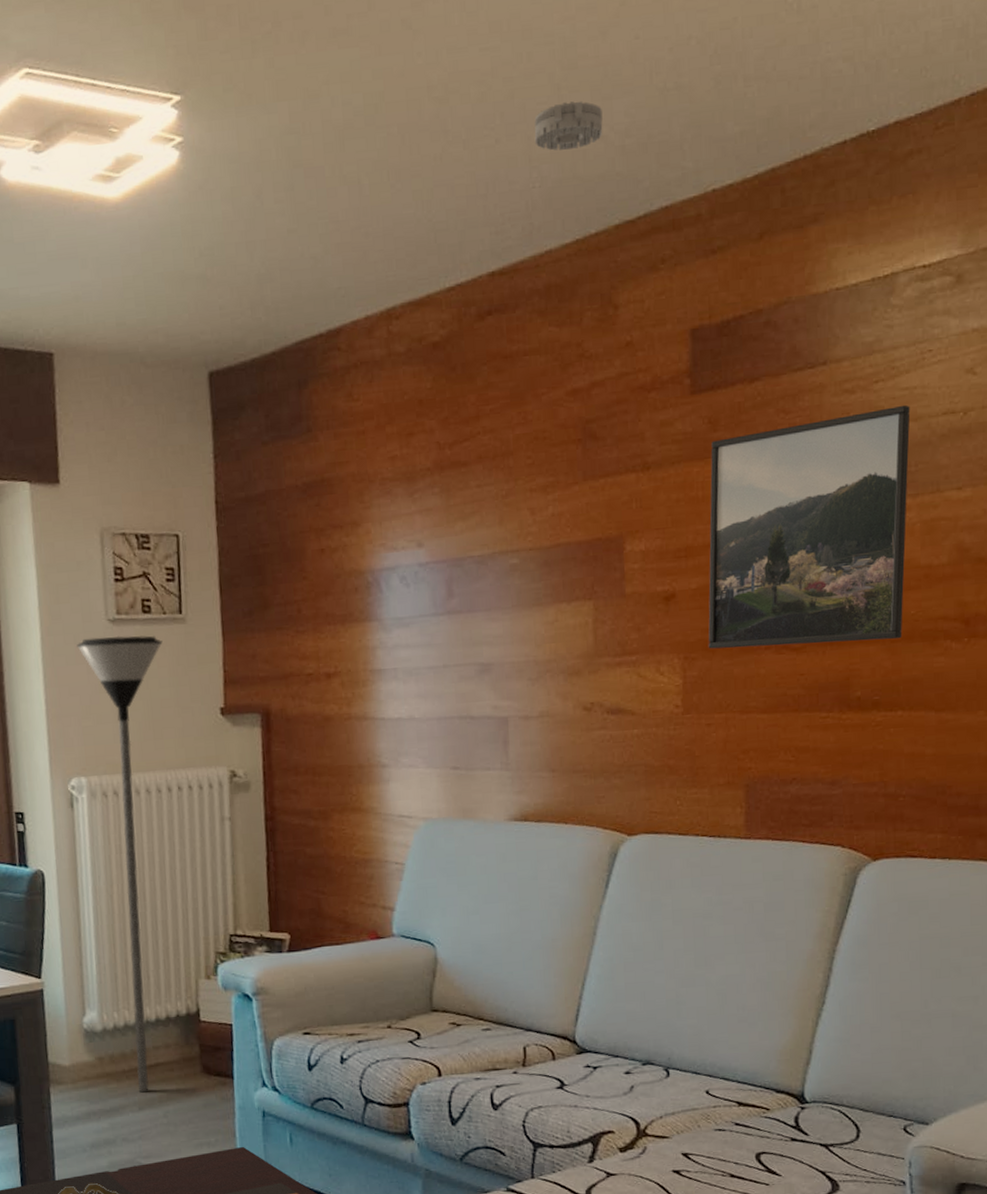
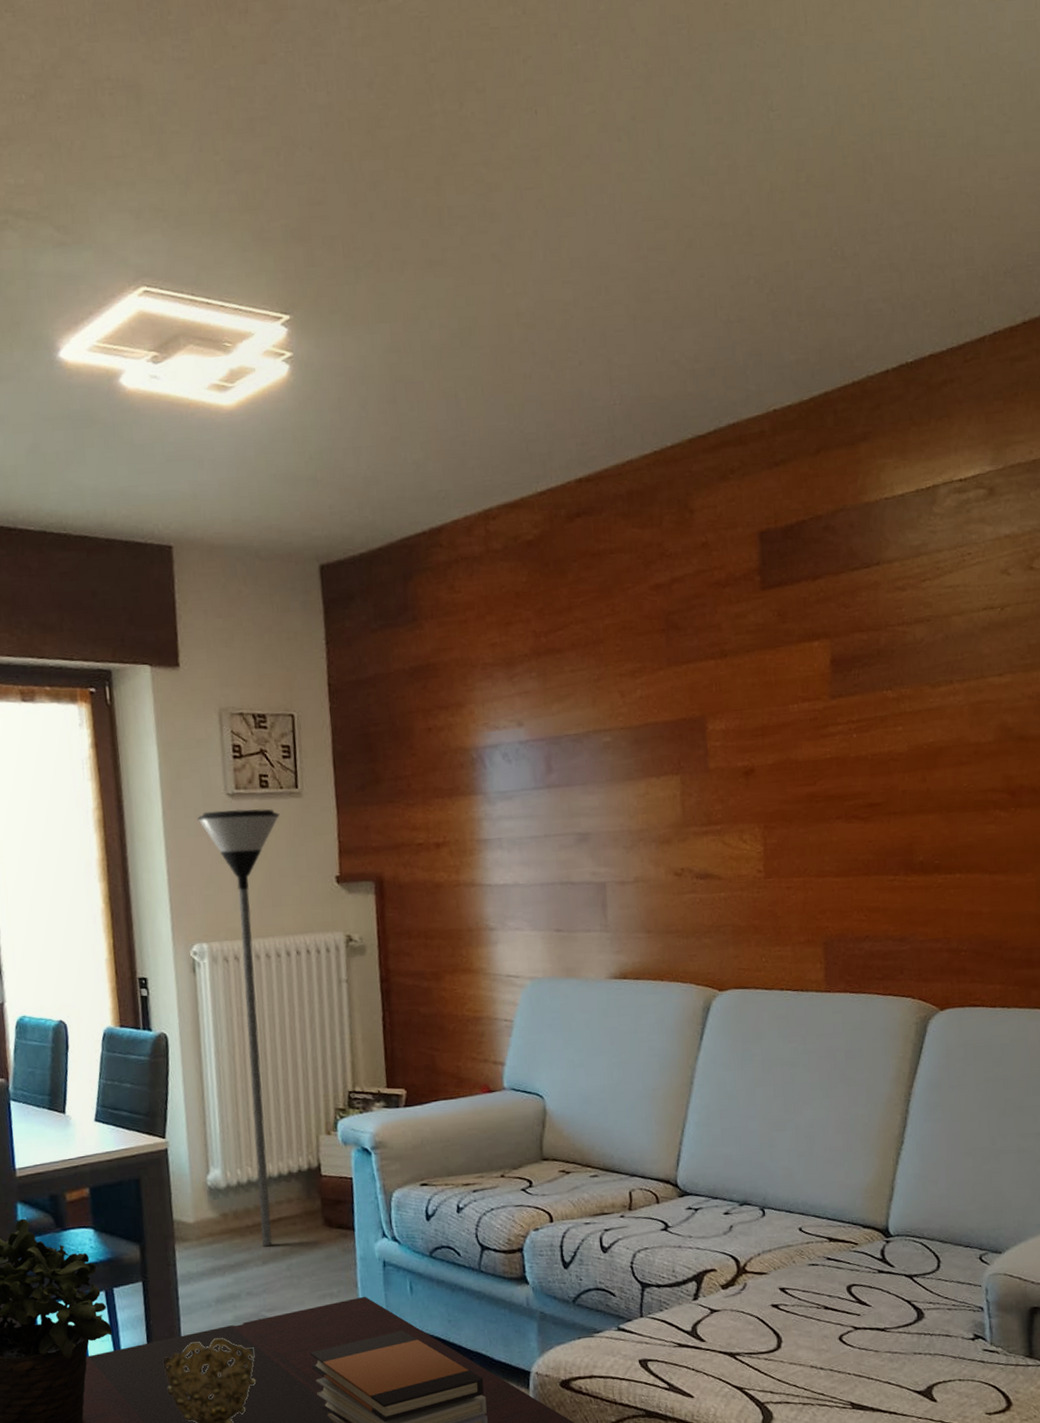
smoke detector: present [534,101,603,151] -> none [613,329,675,373]
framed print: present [708,404,911,649] -> none [781,601,957,819]

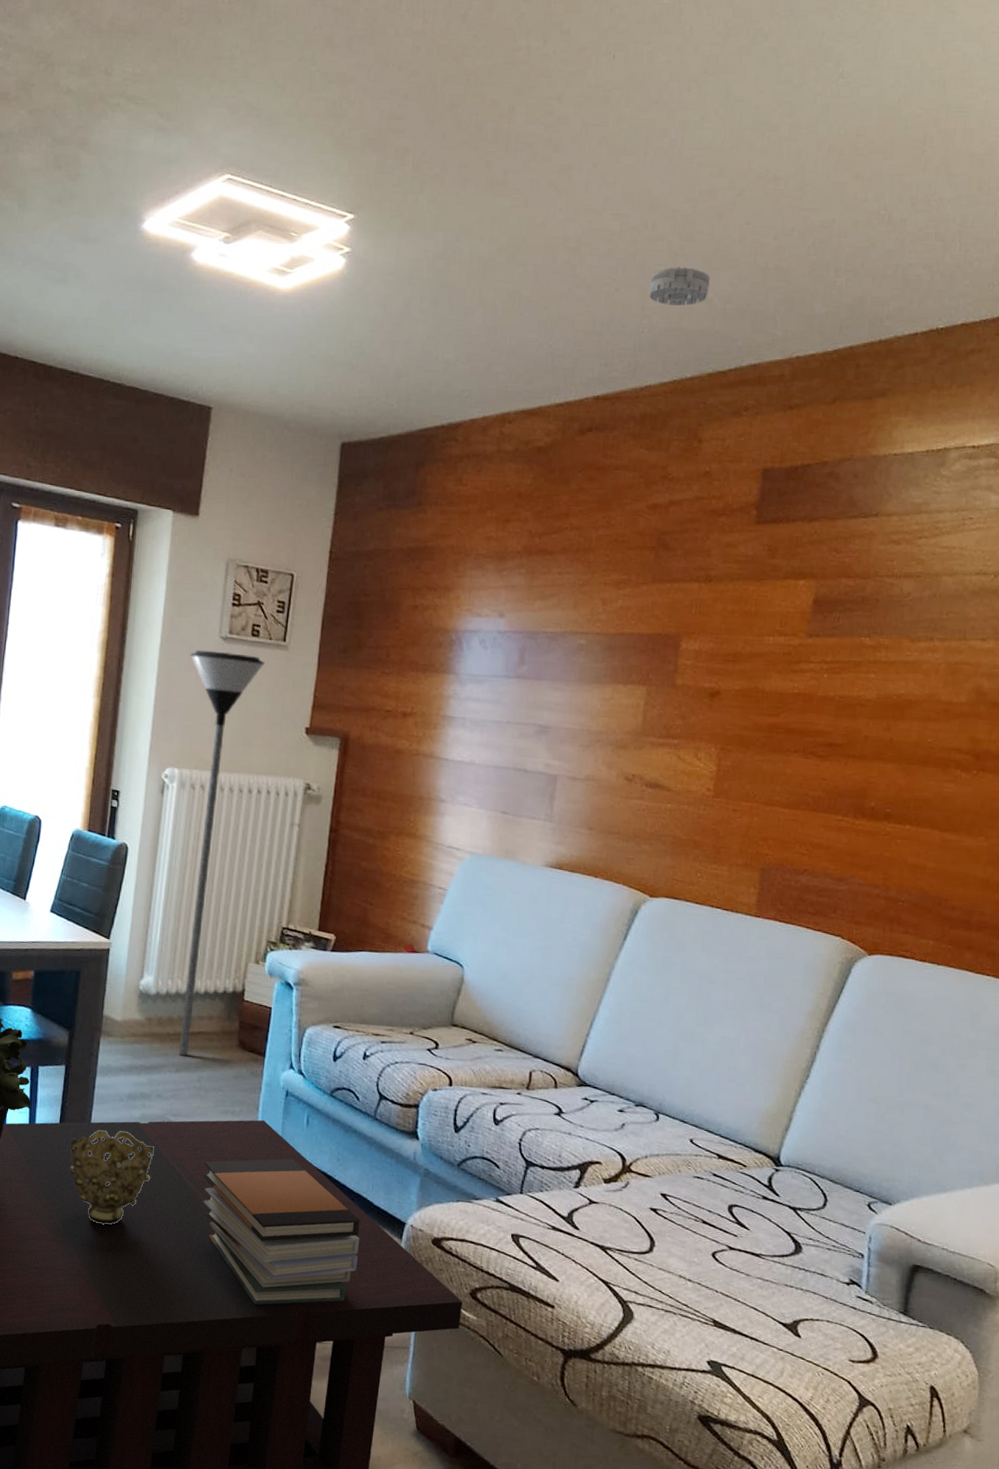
smoke detector: none [613,329,675,373] -> present [648,267,710,306]

